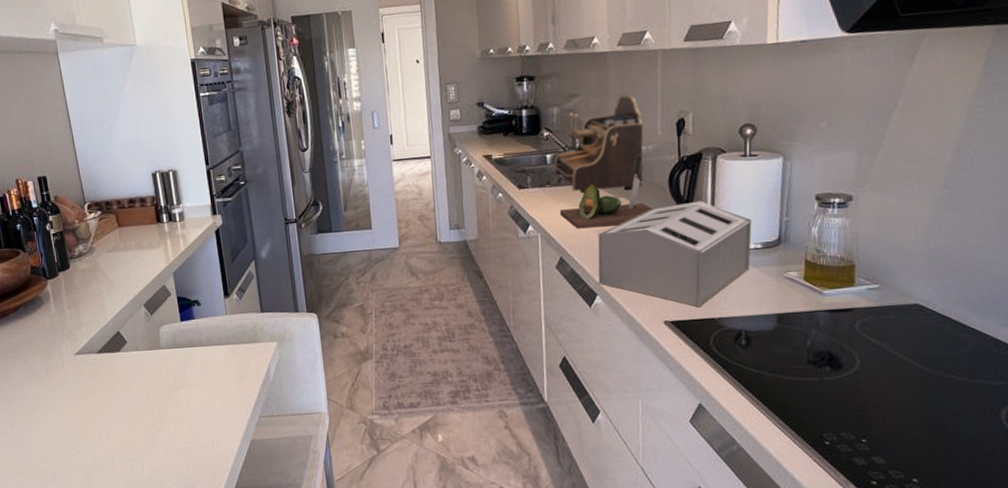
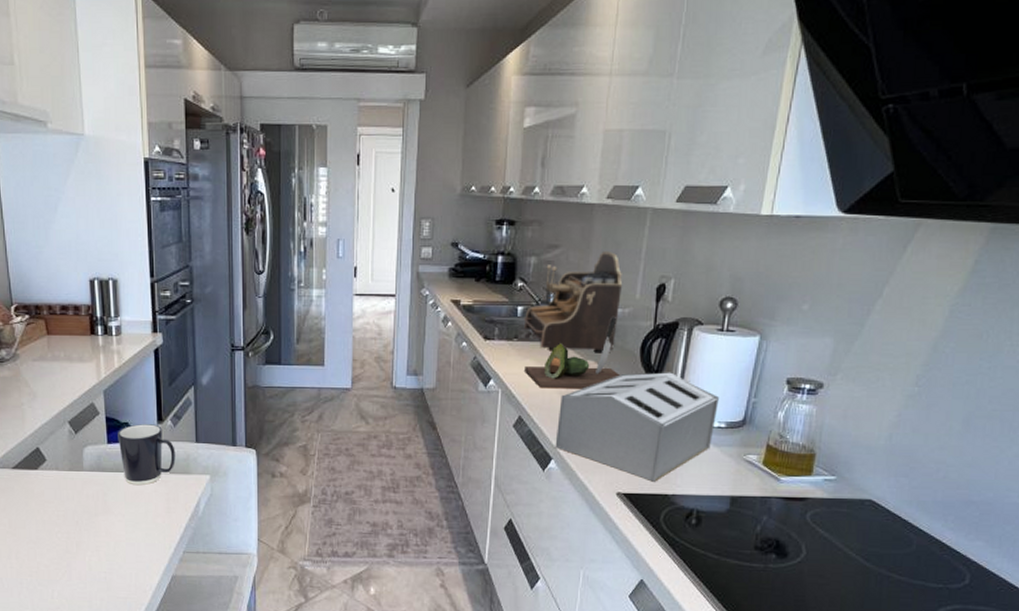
mug: none [189,299,244,358] -> present [118,424,176,486]

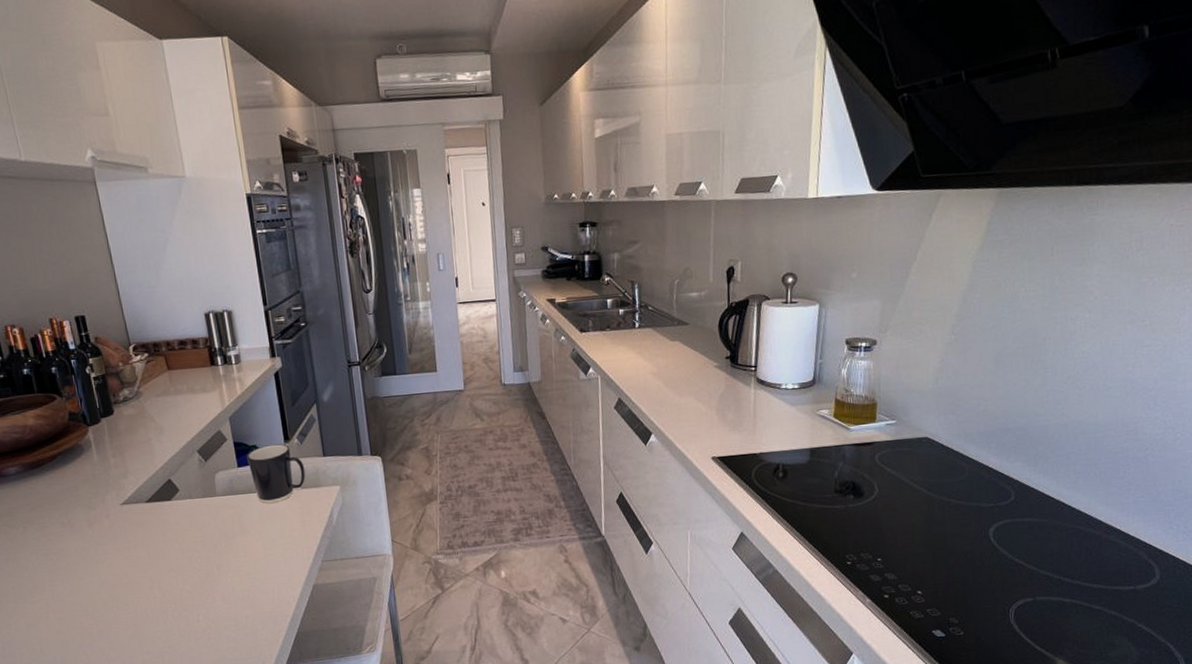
spice rack: present [523,250,622,353] -> none [613,241,697,337]
knife: present [525,317,620,389] -> none [619,300,703,371]
toaster: present [555,372,719,482] -> none [653,344,791,444]

